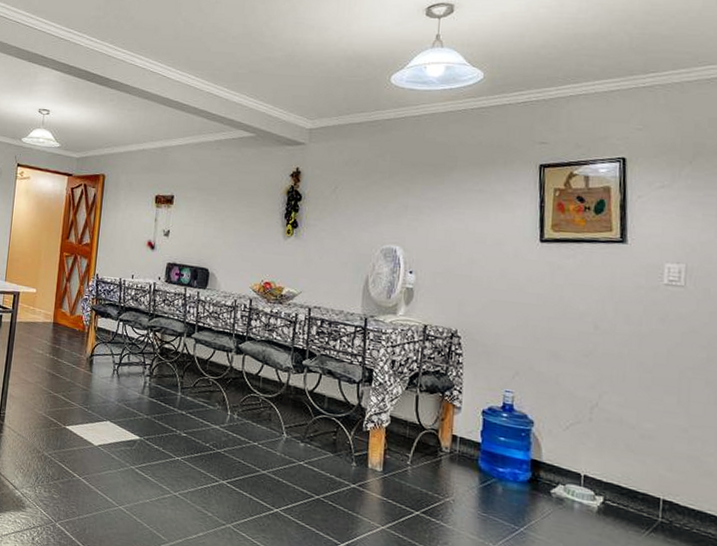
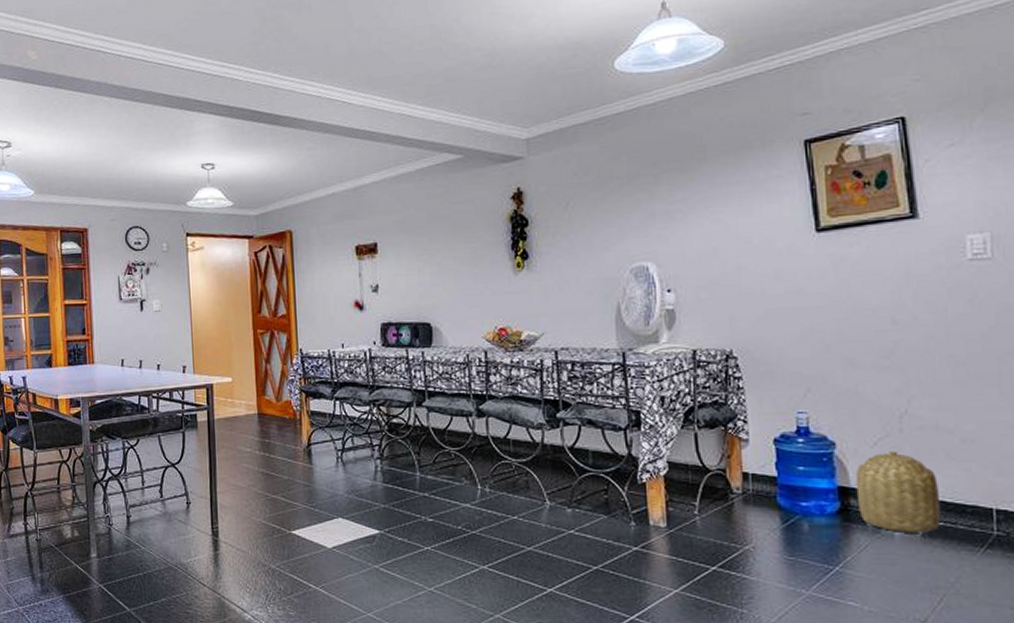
basket: none [546,436,617,510] -> present [855,451,942,533]

